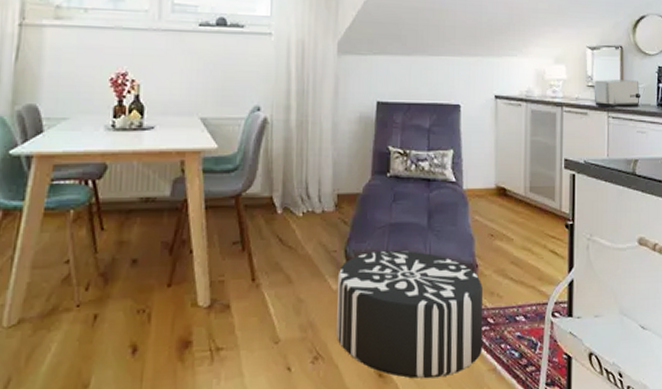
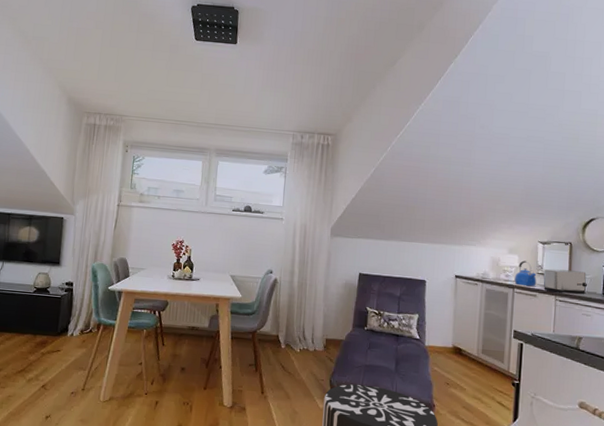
kettle: none [562,71,587,103] -> present [514,260,537,287]

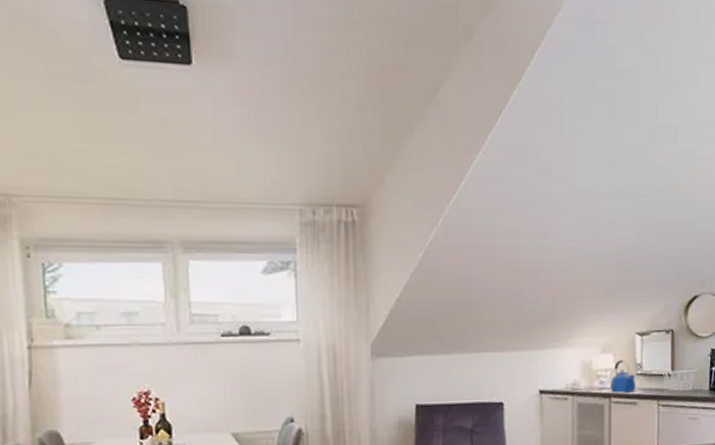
toaster: present [543,269,588,294] -> none [643,365,693,396]

